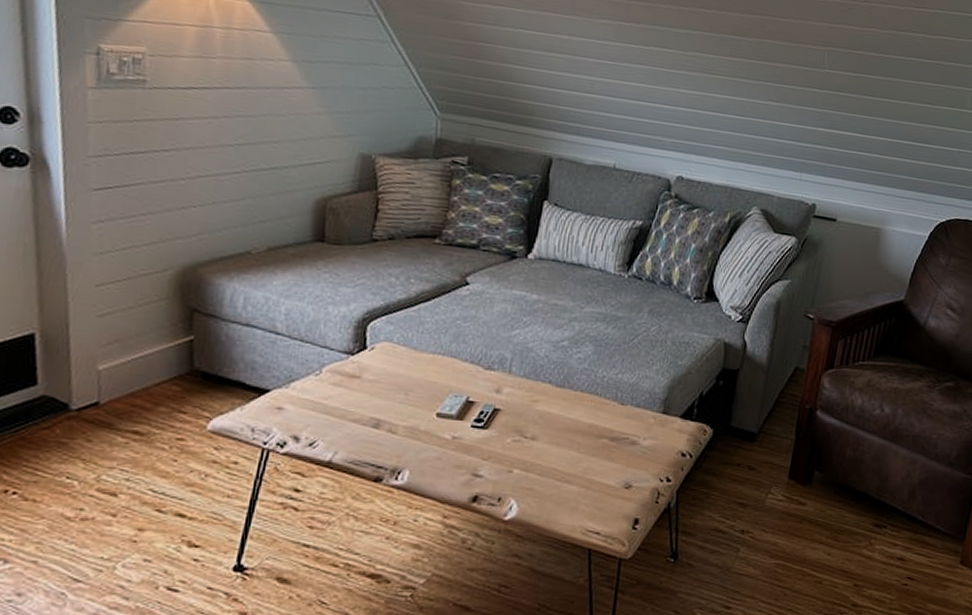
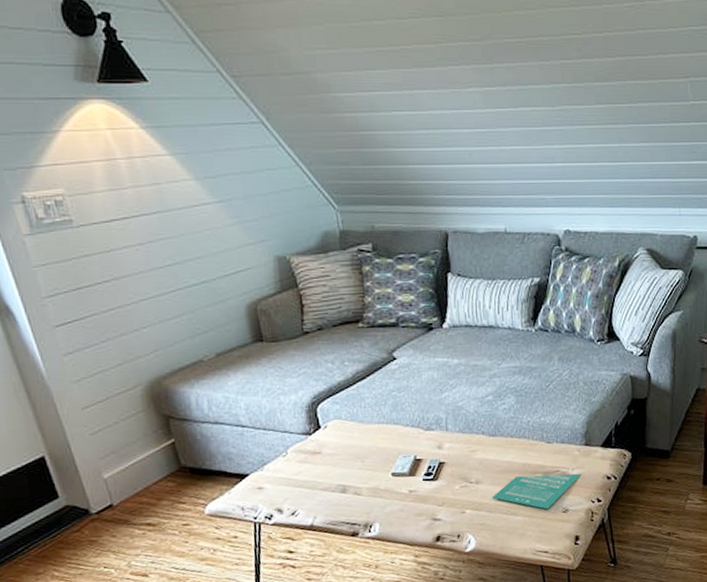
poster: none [547,438,654,482] -> present [492,473,582,510]

